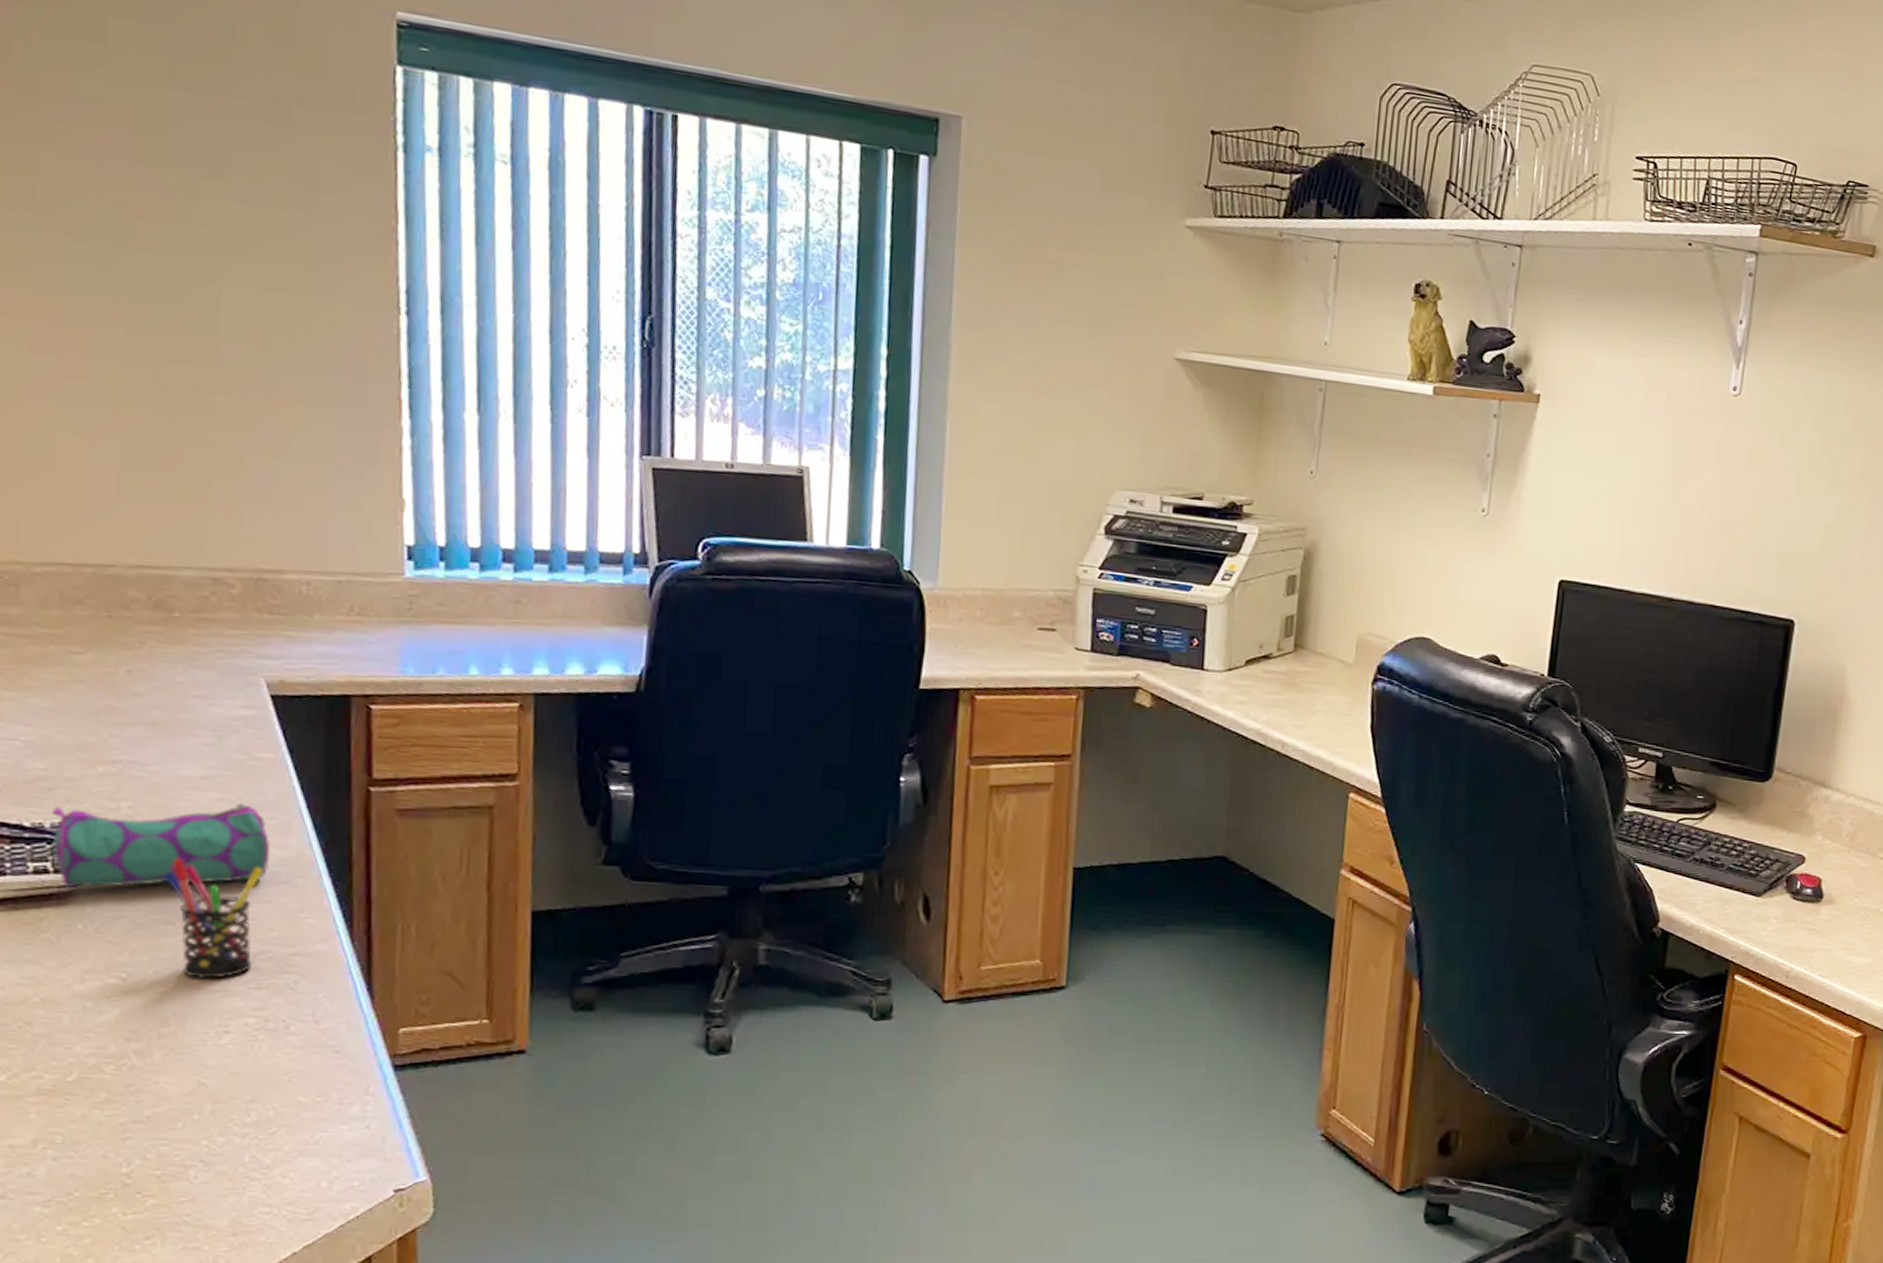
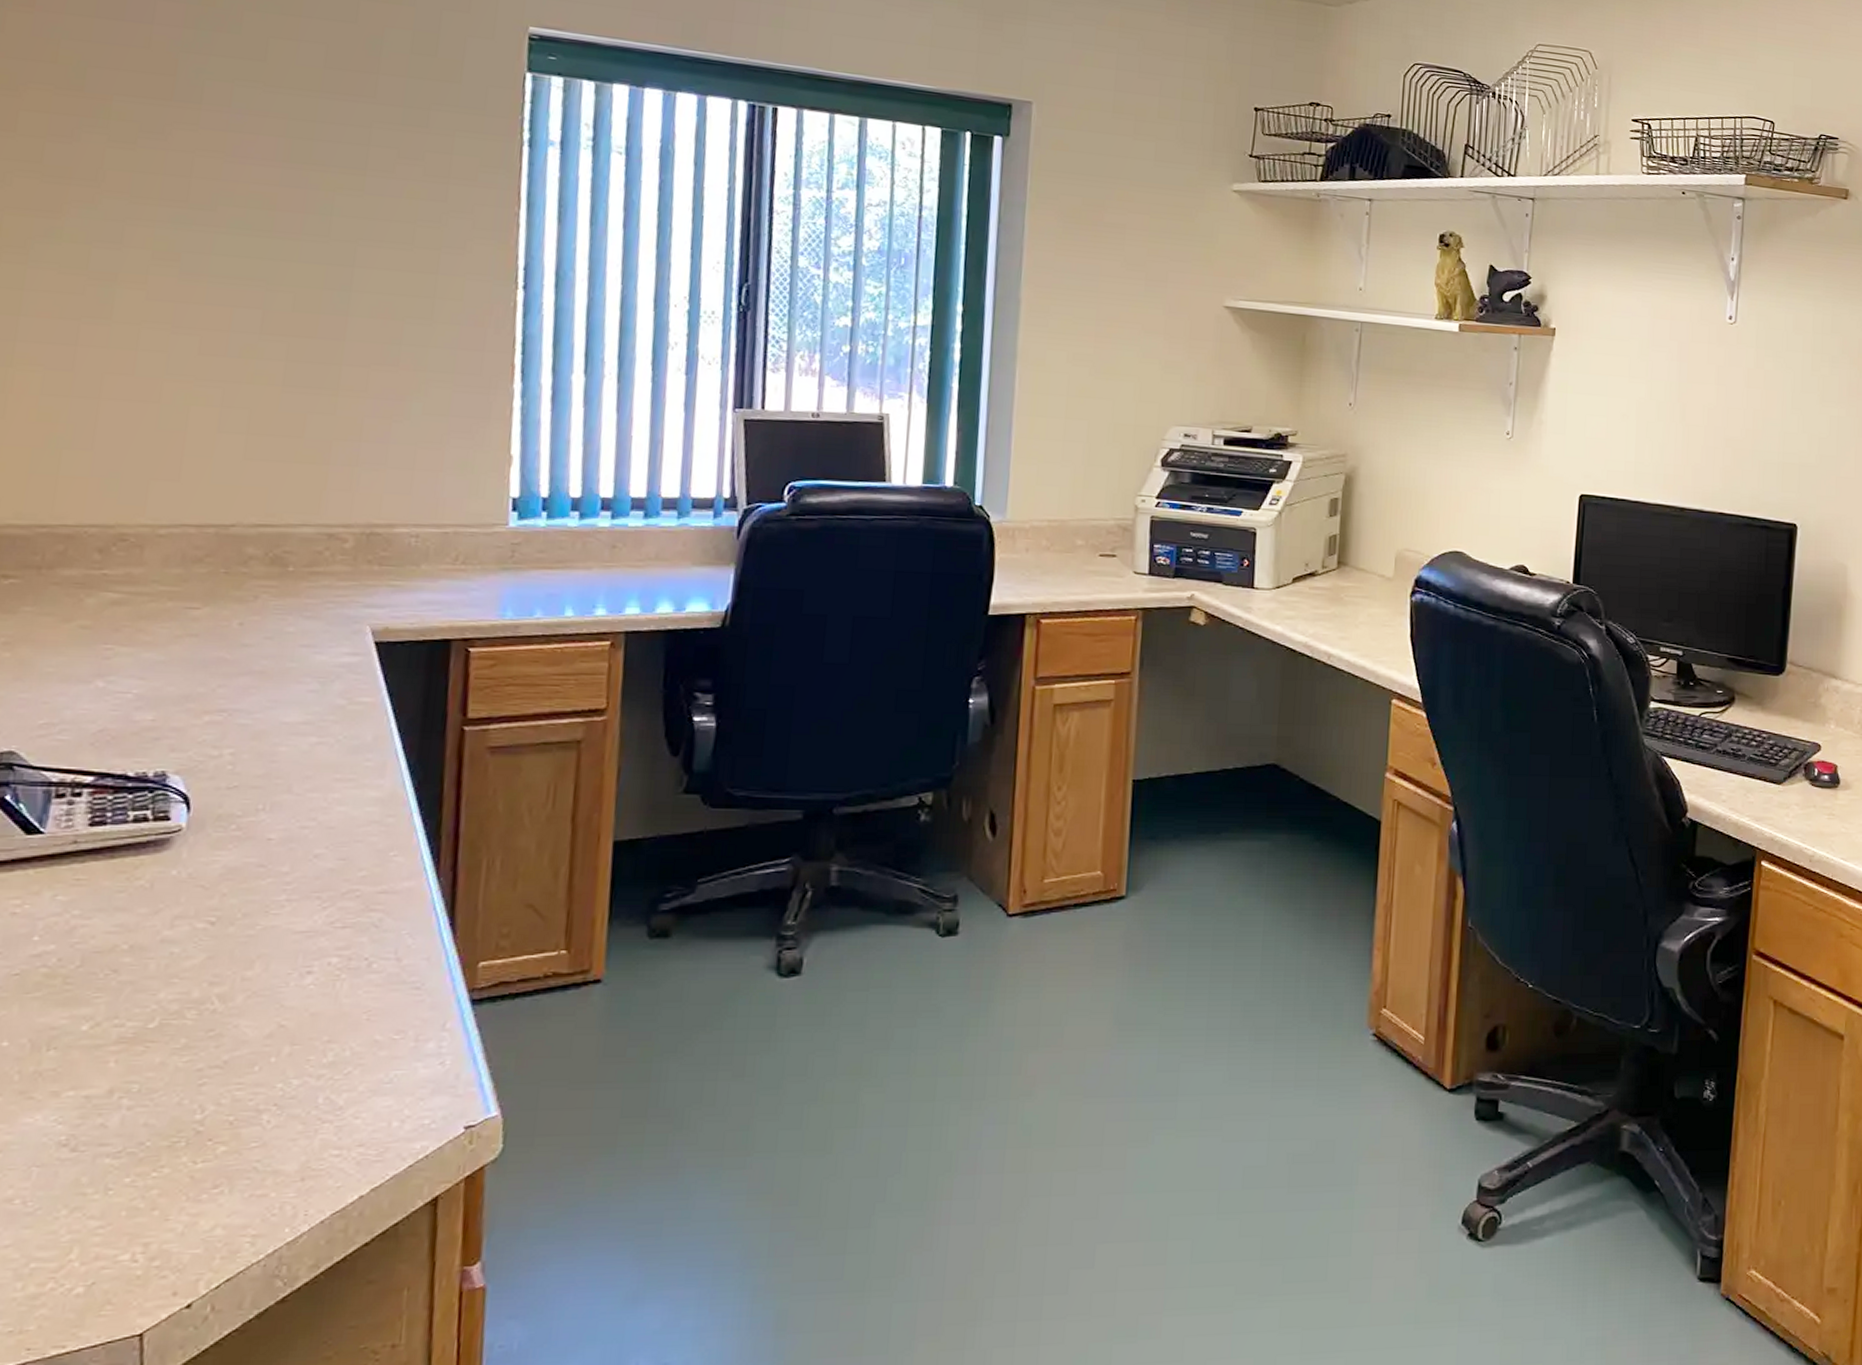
pencil case: present [51,802,271,887] -> none [154,745,365,834]
pen holder: present [165,859,264,979] -> none [260,803,357,920]

